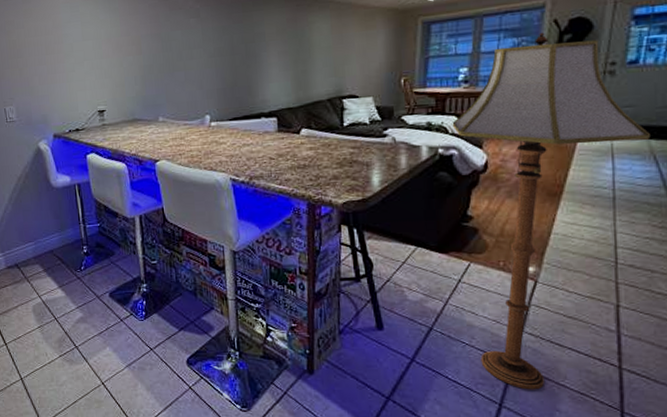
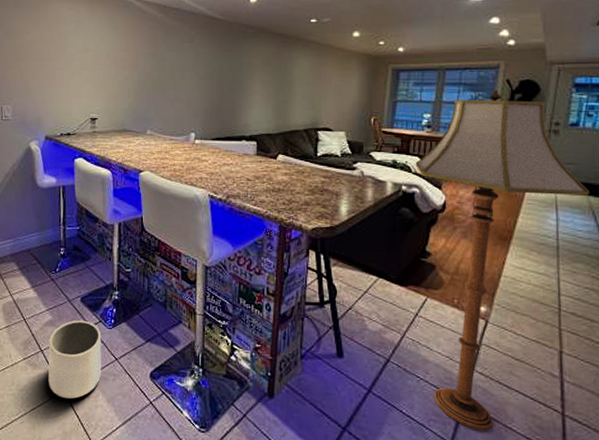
planter: none [83,314,138,389] -> present [48,320,102,399]

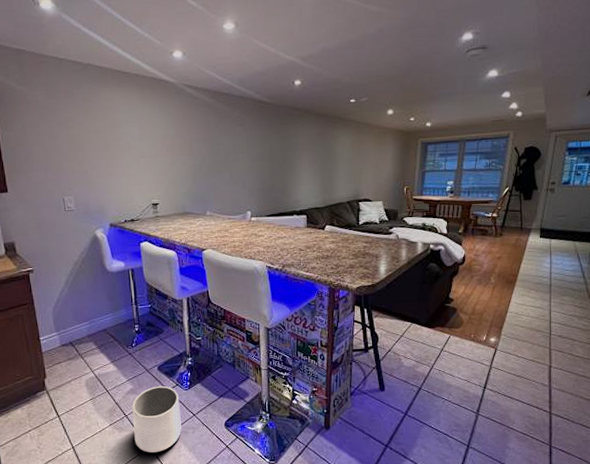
floor lamp: present [415,90,589,431] -> none [441,156,575,433]

